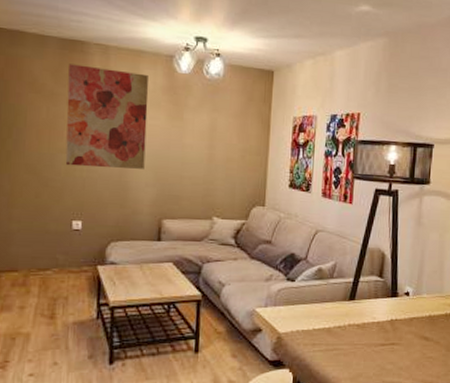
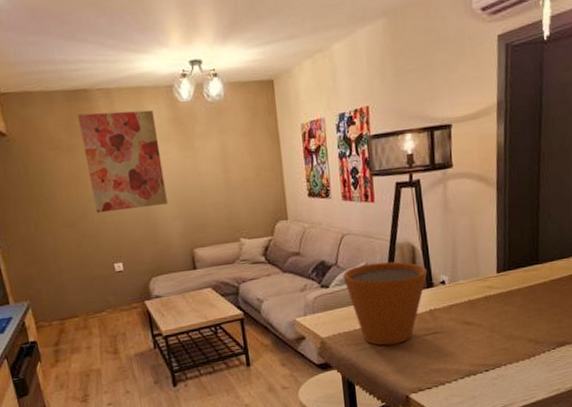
flower pot: none [310,263,394,350] -> present [343,261,428,346]

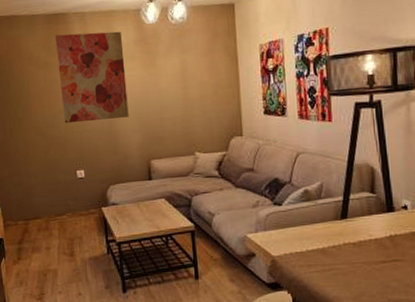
flower pot: present [343,261,428,346] -> none [297,182,388,270]

